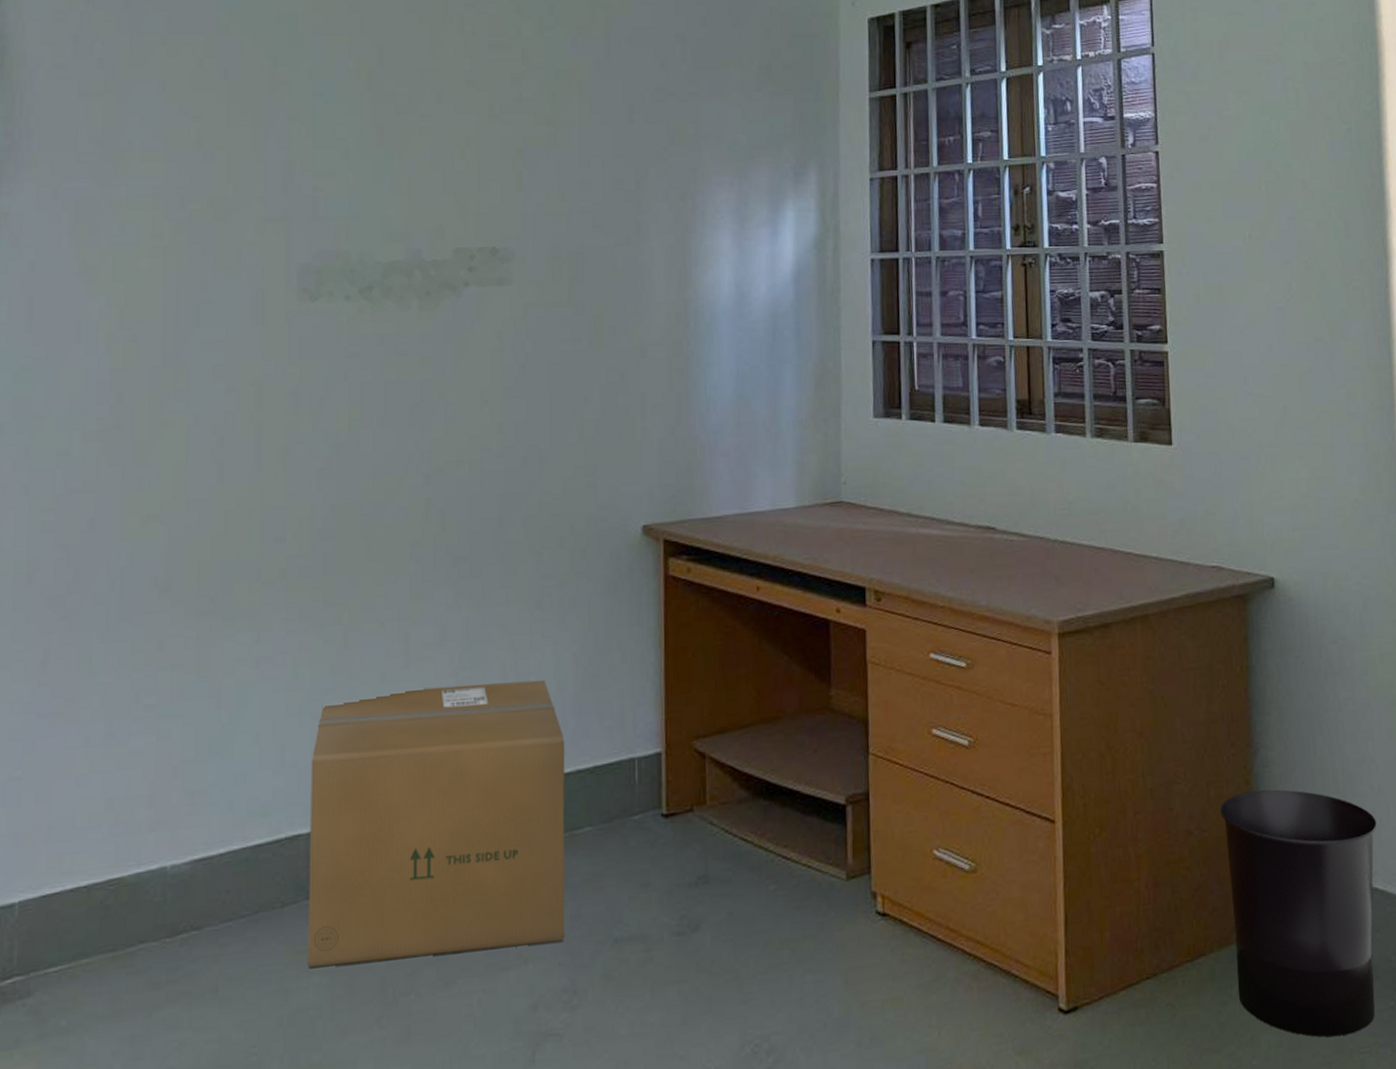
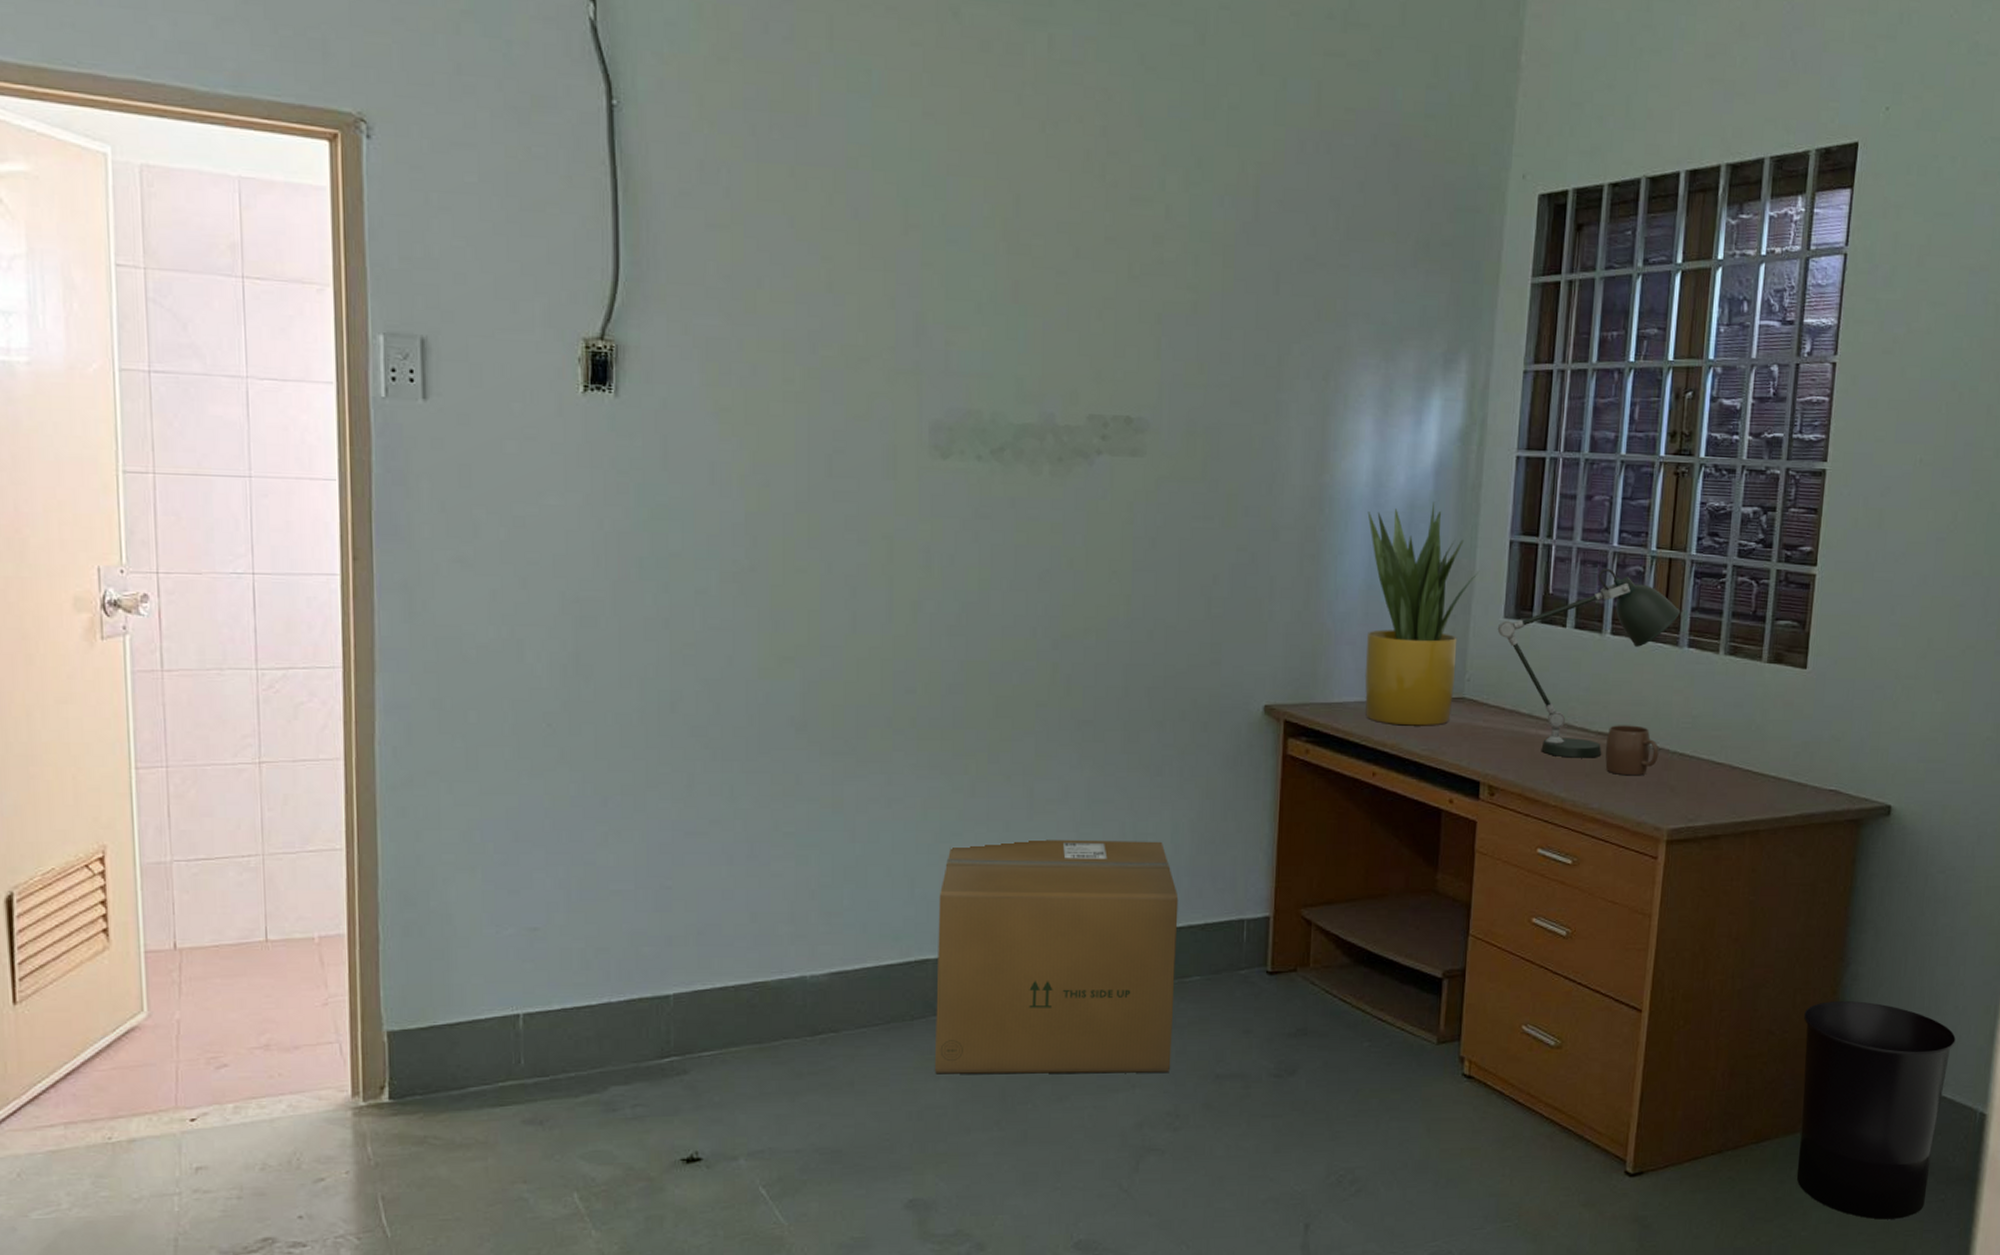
planter: none [732,308,845,536] -> present [1364,501,1478,726]
desk lamp: none [868,360,1043,555] -> present [1497,568,1680,758]
mug: none [986,516,1040,569] -> present [1605,725,1659,776]

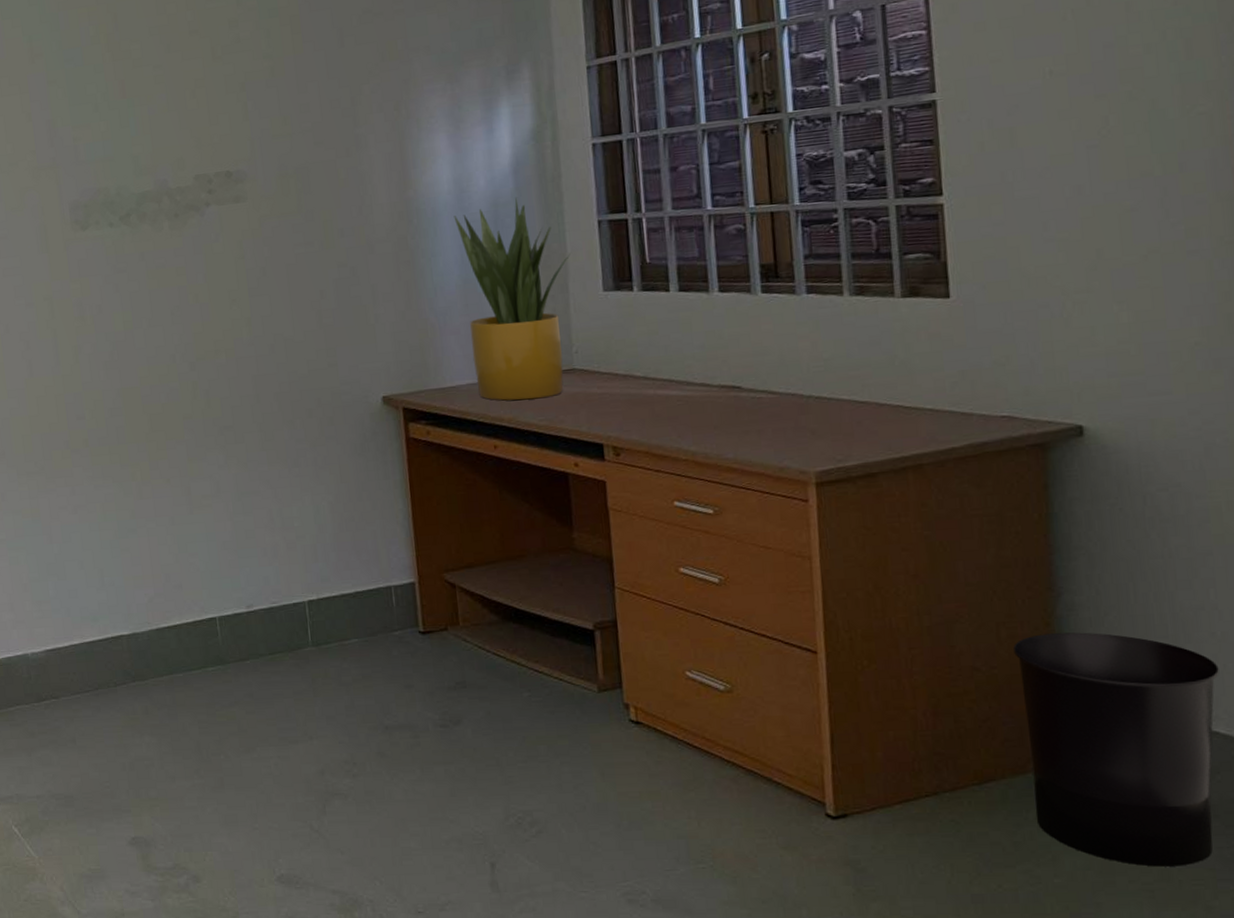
box: present [935,839,1179,1074] -> none [124,523,343,731]
desk lamp: present [1497,568,1680,758] -> none [598,230,792,413]
mug: present [1605,725,1659,776] -> none [730,375,792,424]

